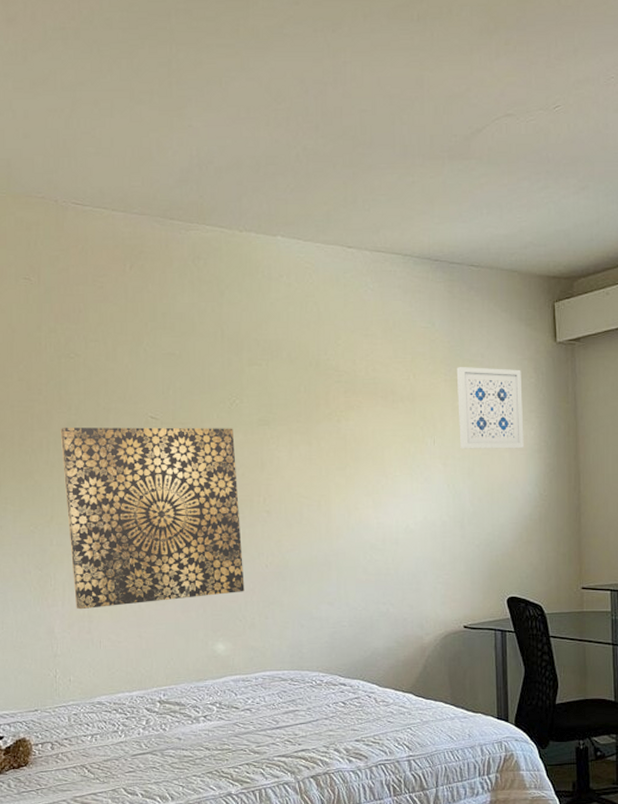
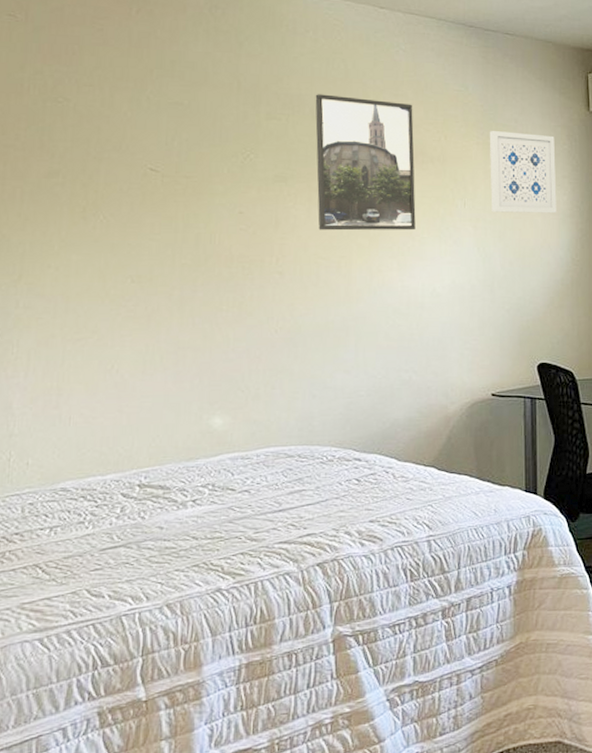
wall art: present [60,427,245,610] -> none [38,177,250,381]
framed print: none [291,338,388,471] -> present [315,94,416,231]

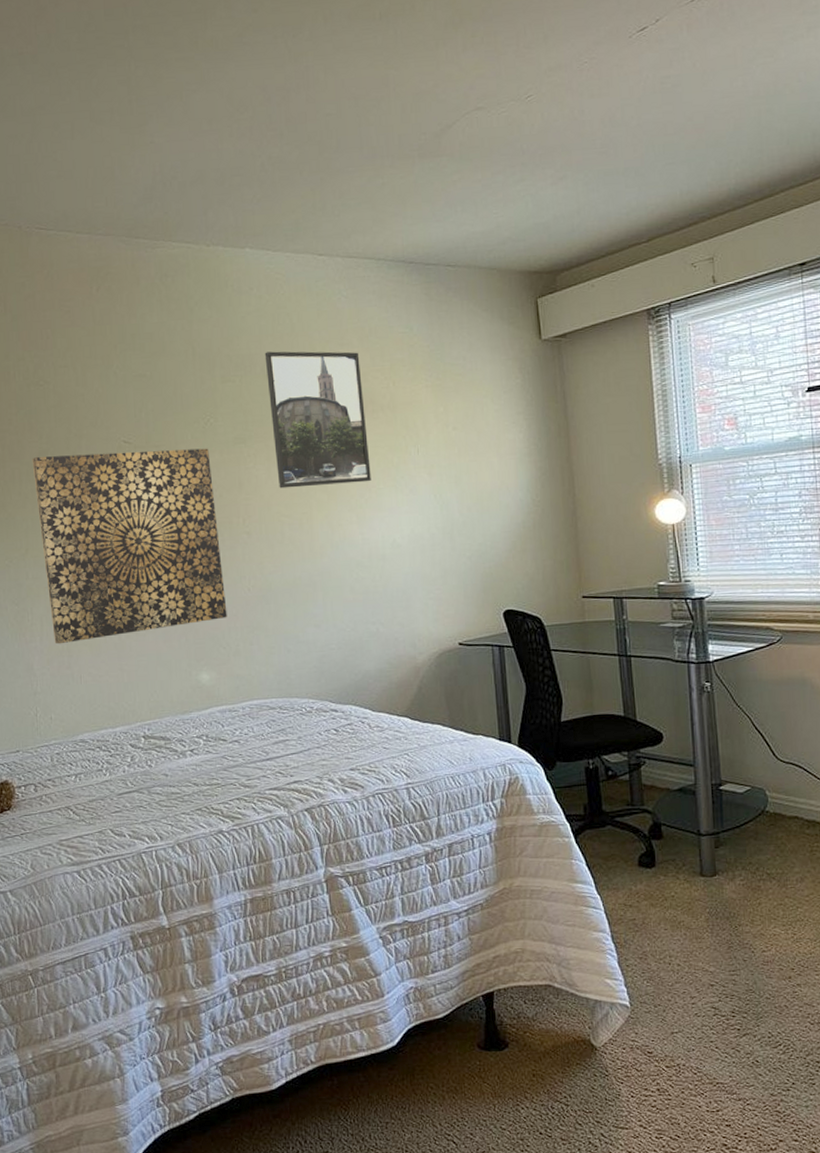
wall art: none [38,177,250,381] -> present [32,448,227,645]
wall art: present [489,131,557,214] -> none [437,370,513,457]

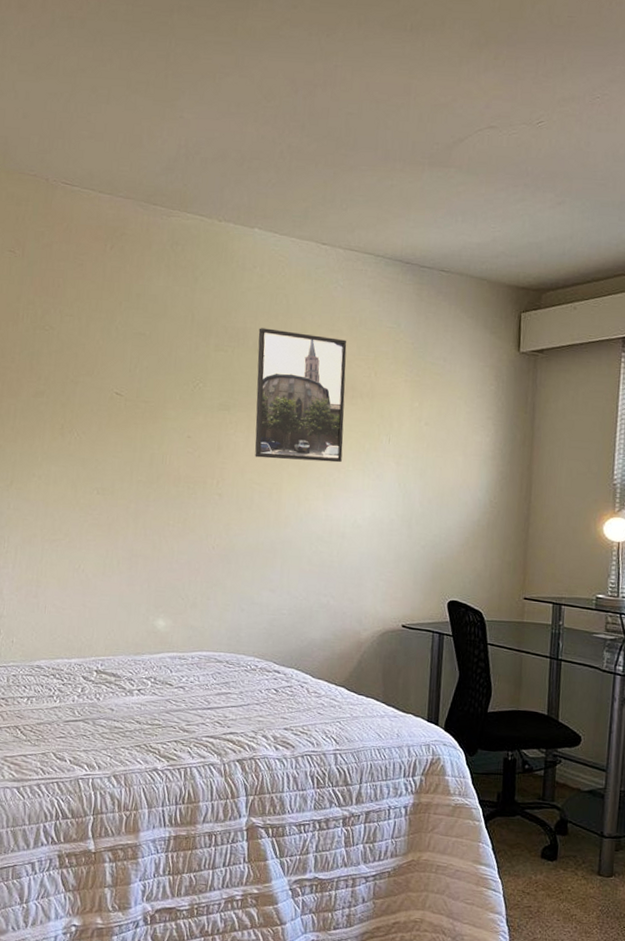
wall art: present [32,448,227,645] -> none [25,396,194,574]

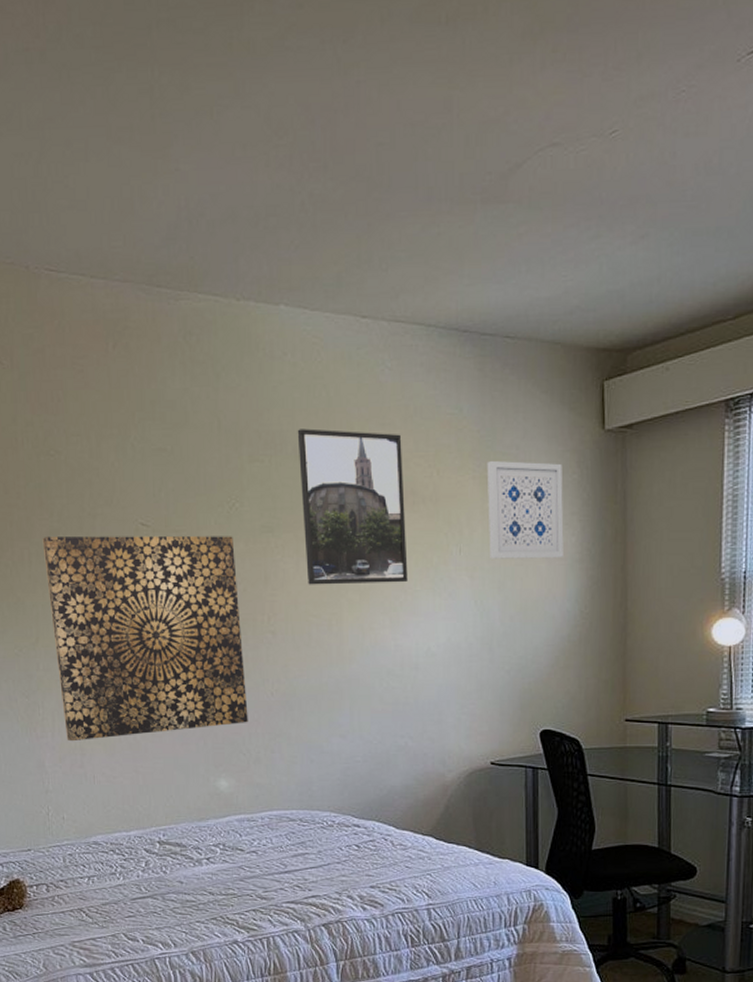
wall art: none [25,396,194,574] -> present [42,535,248,742]
wall art: none [414,369,482,454] -> present [487,461,564,559]

